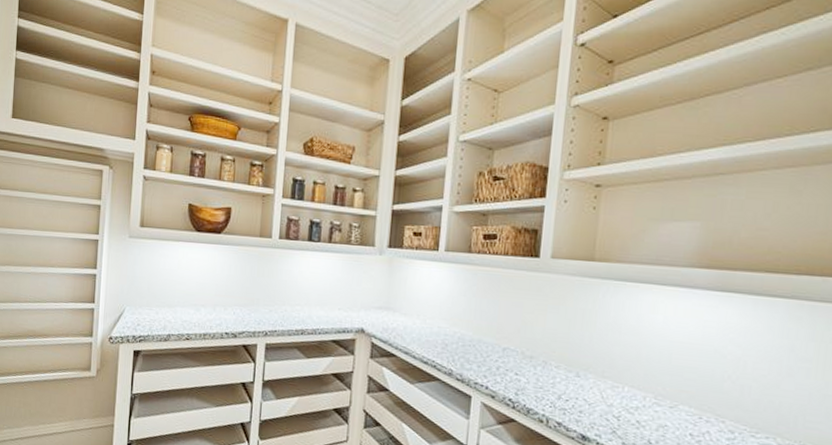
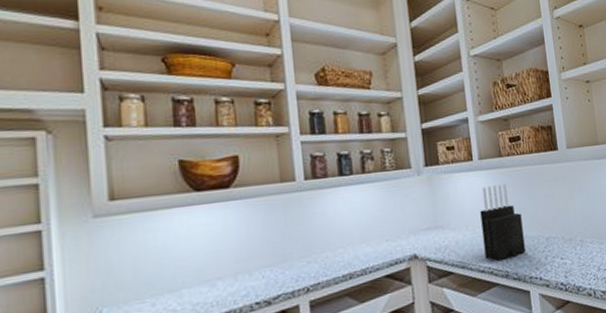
knife block: none [431,279,480,359] -> present [480,184,526,262]

